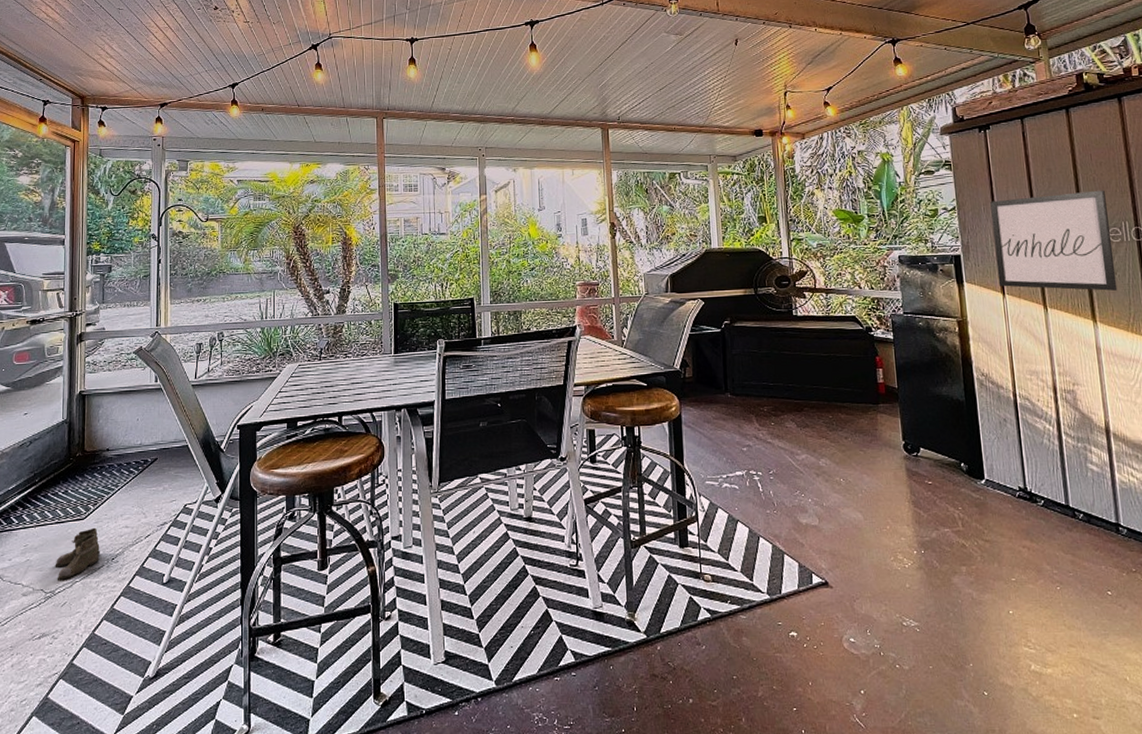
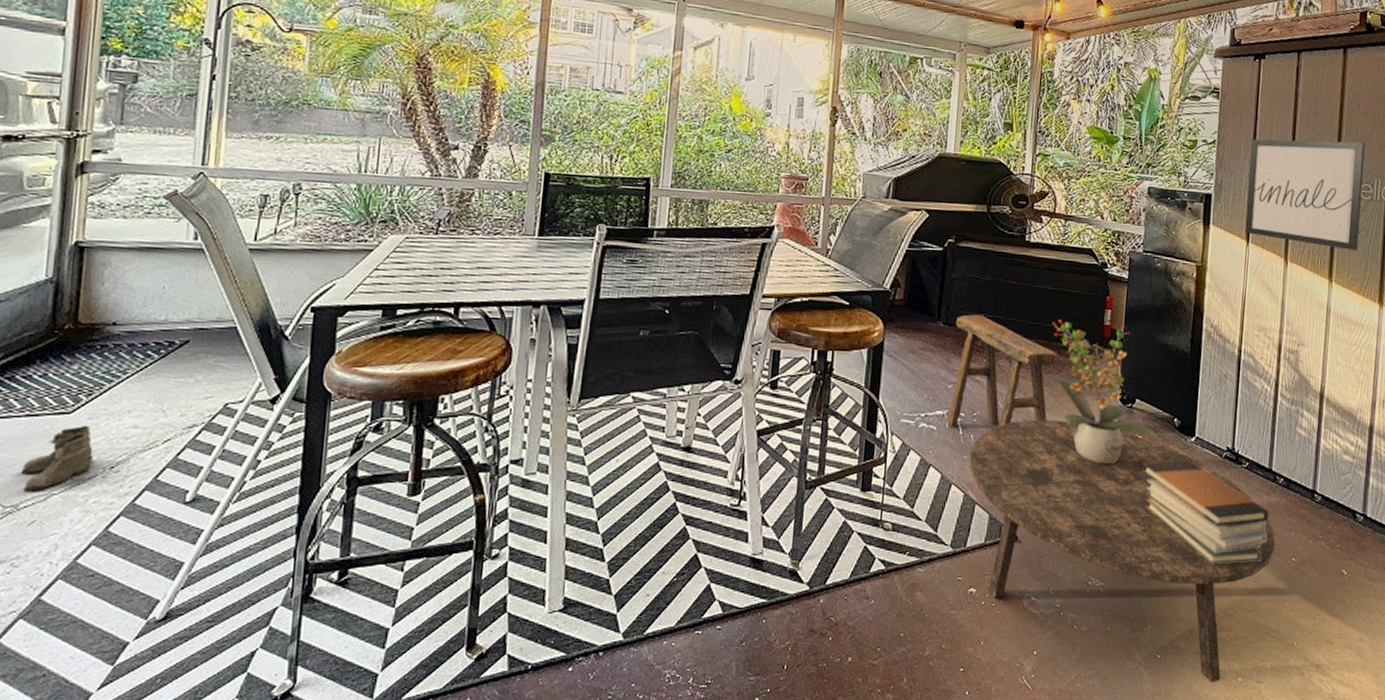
stool: none [742,384,840,486] -> present [946,314,1058,428]
coffee table: none [771,472,1087,719] -> present [969,419,1275,682]
potted plant: none [828,381,949,511] -> present [1051,319,1159,465]
book stack: none [936,500,1078,602] -> present [1141,459,1270,565]

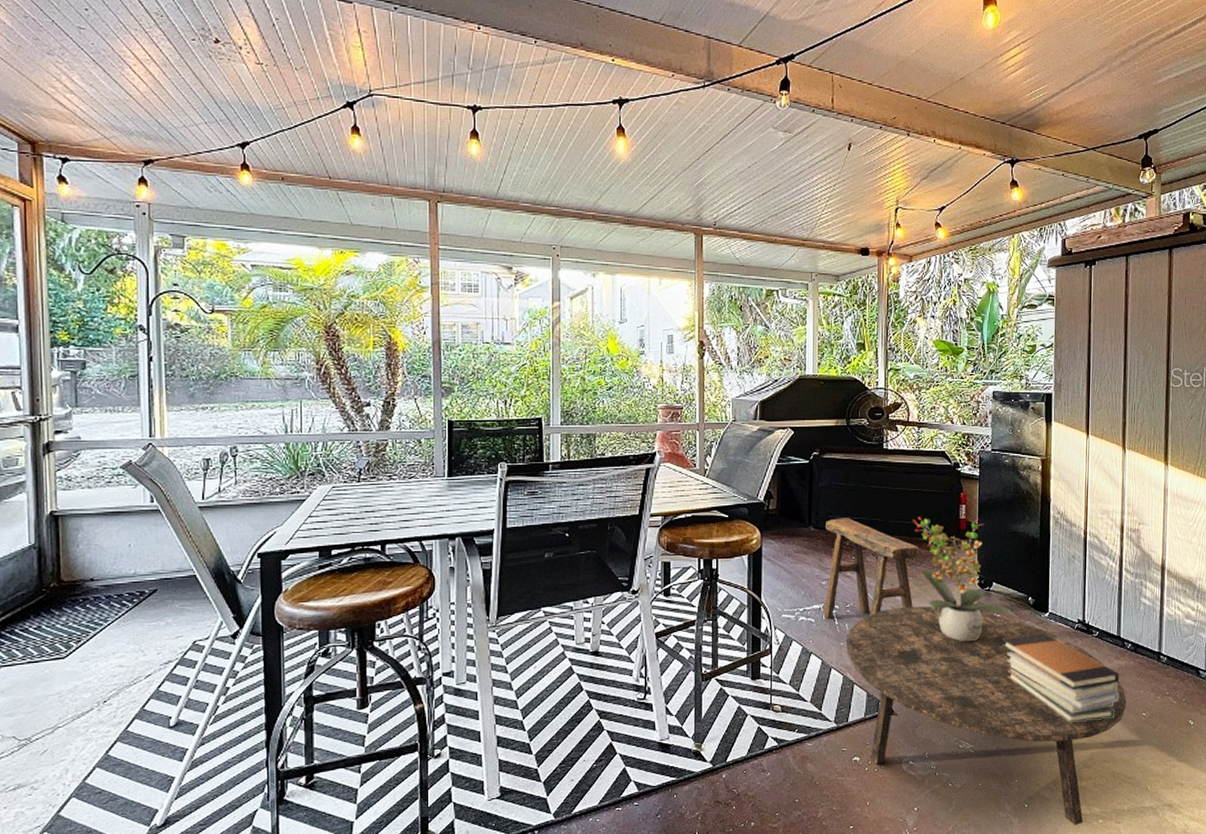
boots: present [20,425,94,491] -> none [29,667,89,726]
wall art: present [1244,139,1365,251] -> none [1084,334,1193,435]

